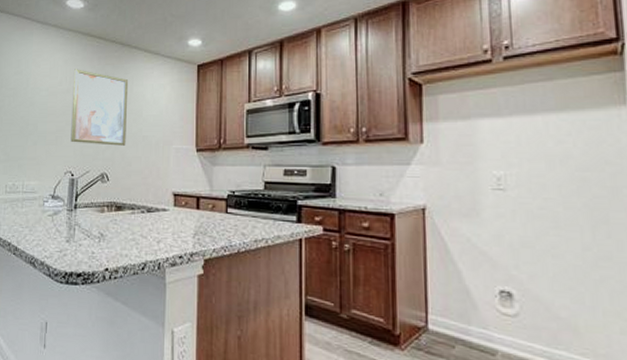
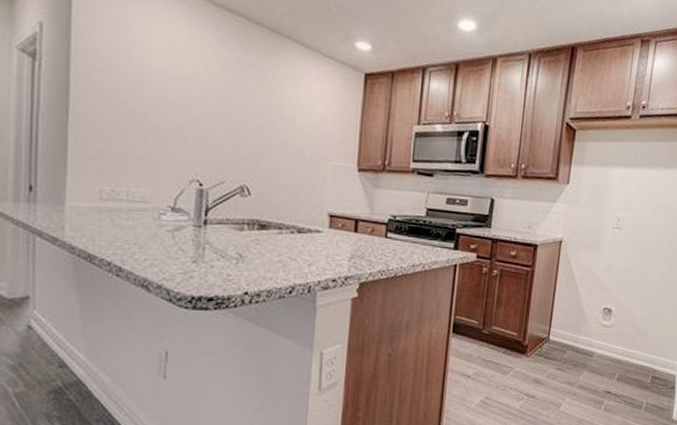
wall art: present [70,69,129,146] -> none [198,50,279,156]

